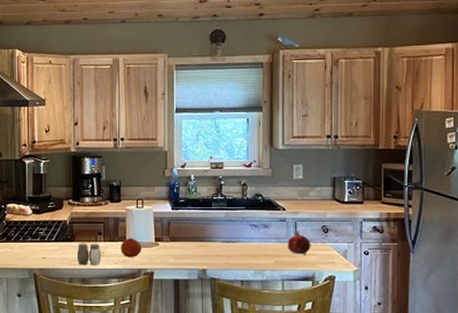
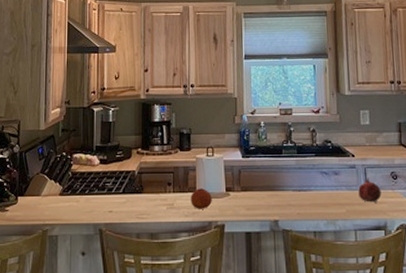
salt and pepper shaker: present [76,243,102,266] -> none [145,194,171,219]

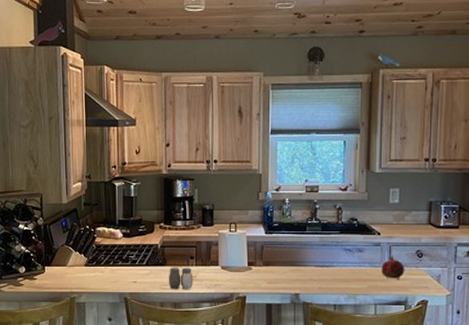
salt and pepper shaker: none [145,194,171,219] -> present [168,267,194,290]
fruit: present [191,188,212,209] -> none [213,262,234,282]

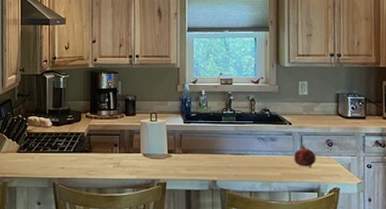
salt and pepper shaker: present [168,267,194,290] -> none [93,154,117,176]

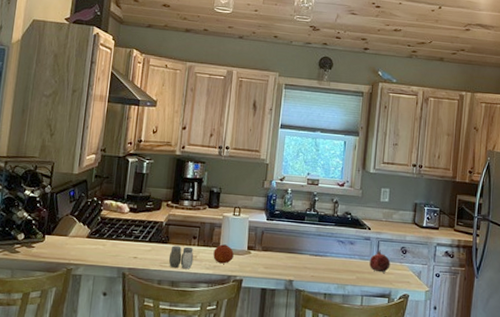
salt and pepper shaker: none [93,154,117,176] -> present [168,245,194,270]
fruit: none [135,150,155,168] -> present [213,244,234,264]

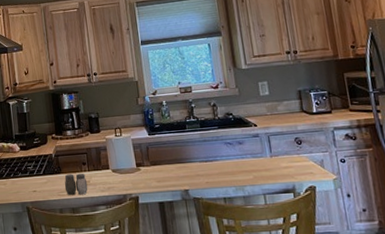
fruit: present [213,244,234,264] -> none [104,165,125,185]
fruit: present [369,250,391,273] -> none [263,145,288,168]

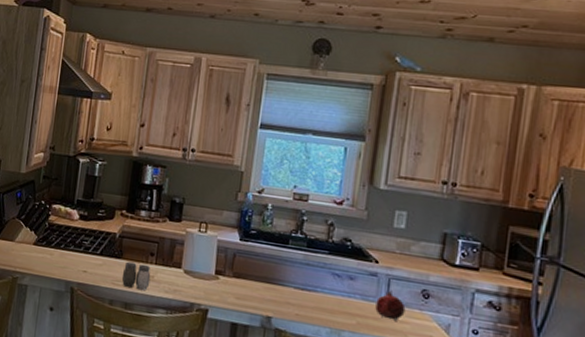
fruit: none [263,145,288,168] -> present [375,290,406,321]

